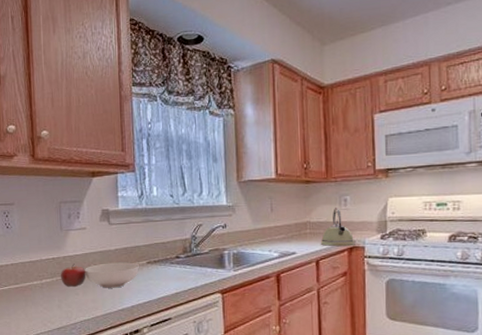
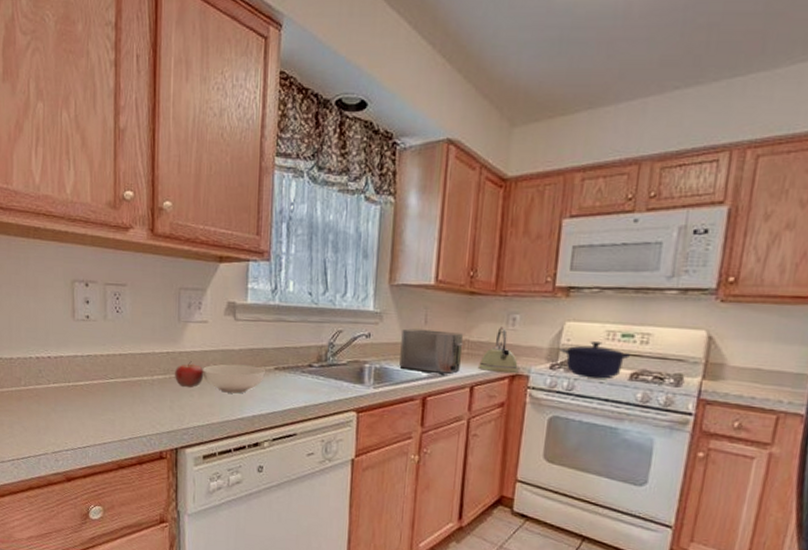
toaster: none [252,215,306,254] -> present [399,328,464,376]
cooking pot: none [387,211,447,243] -> present [559,340,631,379]

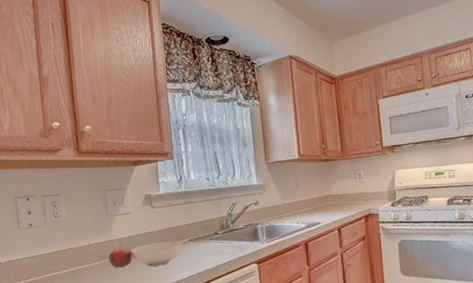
toaster: present [399,328,464,376] -> none [281,190,328,225]
kettle: present [477,327,519,374] -> none [340,181,371,216]
cooking pot: present [559,340,631,379] -> none [395,180,445,208]

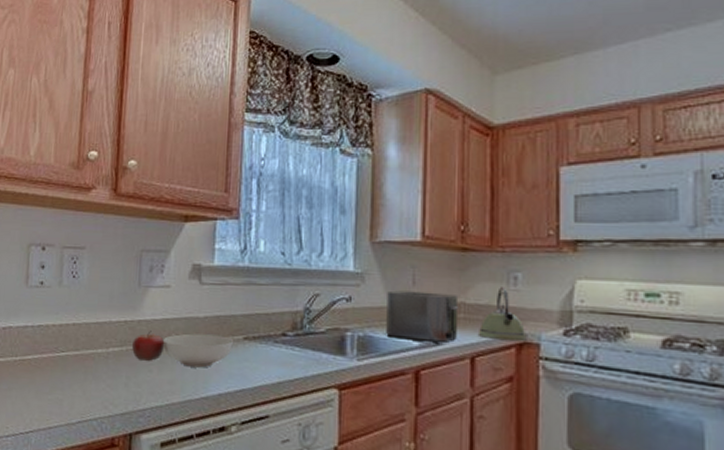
toaster: none [281,190,328,225] -> present [386,290,459,345]
kettle: none [340,181,371,216] -> present [477,287,527,342]

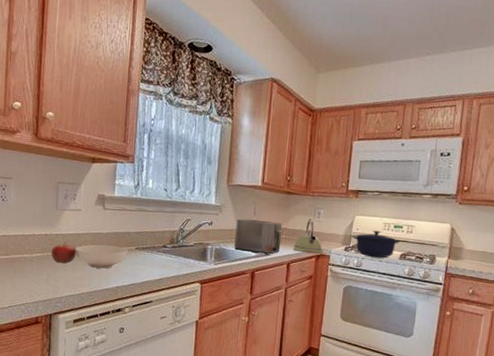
cooking pot: none [573,301,660,347] -> present [351,230,401,258]

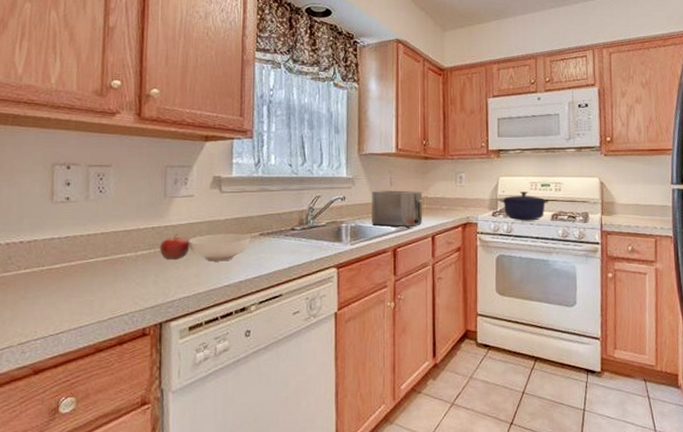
kettle: present [293,219,323,254] -> none [436,184,469,223]

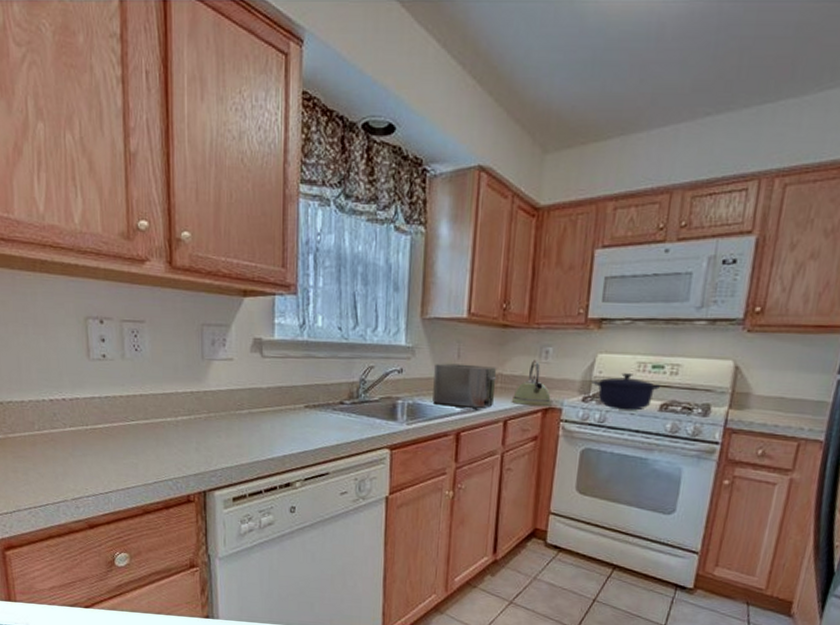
fruit: present [159,234,190,261] -> none [199,400,231,429]
bowl: present [188,234,252,262] -> none [228,403,296,433]
kettle: none [436,184,469,223] -> present [511,360,552,407]

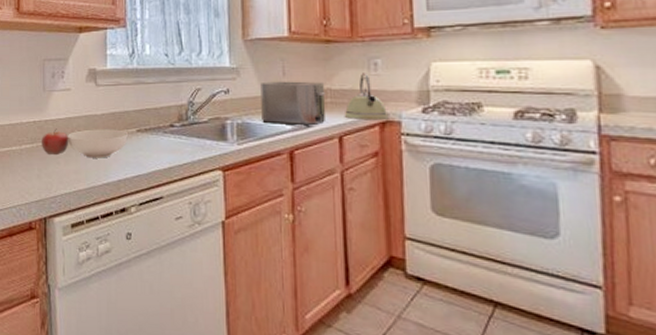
fruit: none [199,400,231,429] -> present [41,129,69,156]
bowl: none [228,403,296,433] -> present [67,129,129,158]
cooking pot: present [591,372,661,411] -> none [429,79,511,120]

